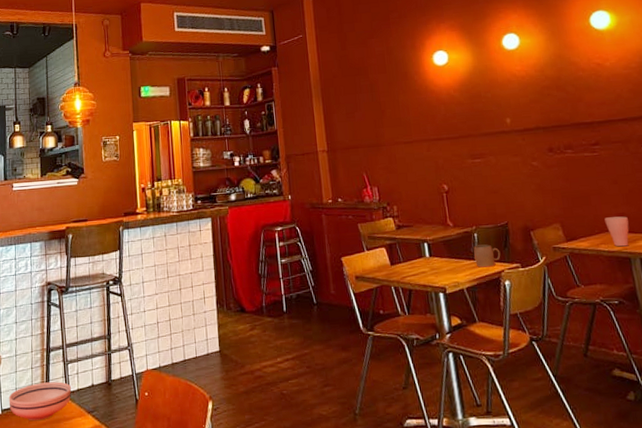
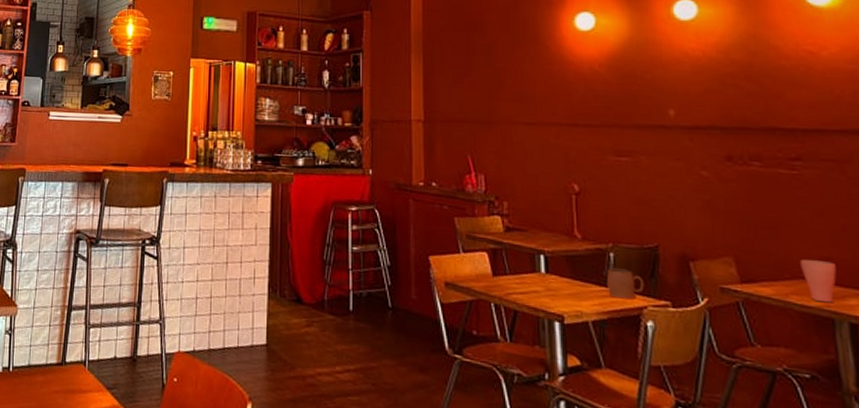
bowl: present [8,381,72,421] -> none [21,343,92,388]

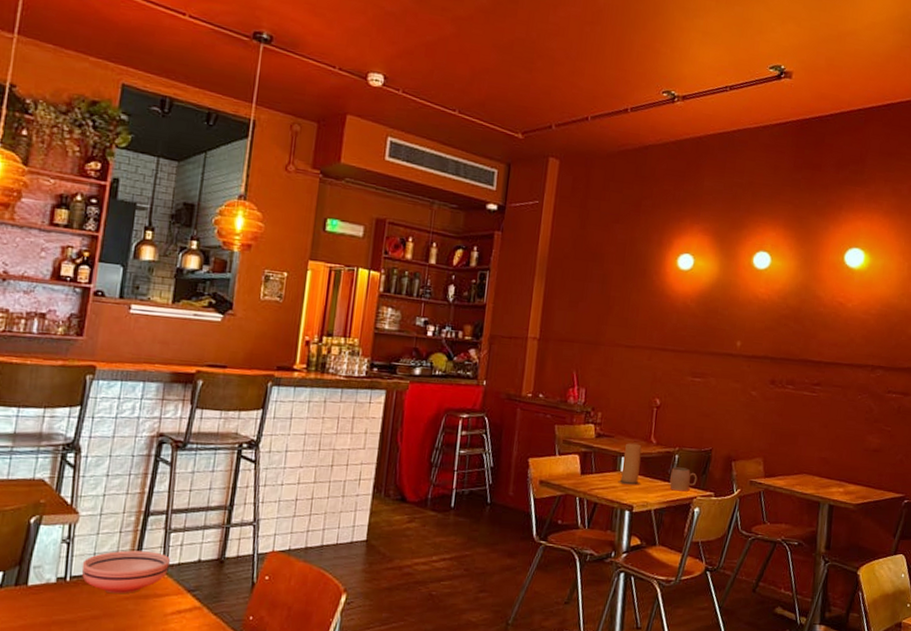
bowl: none [21,343,92,388] -> present [81,550,171,594]
candle: none [540,238,569,291] -> present [618,443,642,486]
cup: present [800,259,837,303] -> none [805,459,828,491]

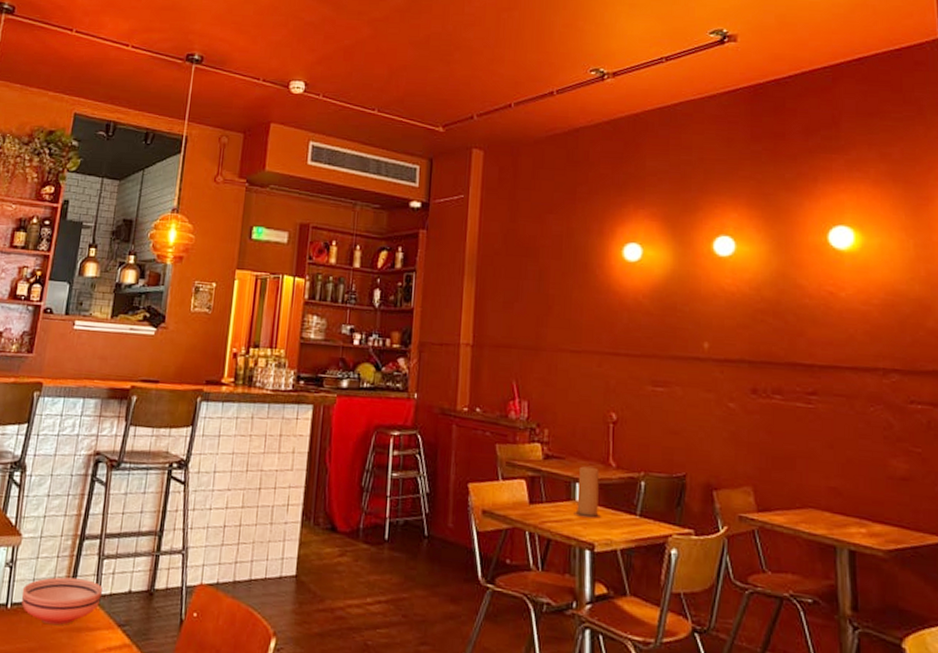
mug: present [669,467,698,492] -> none [637,496,671,528]

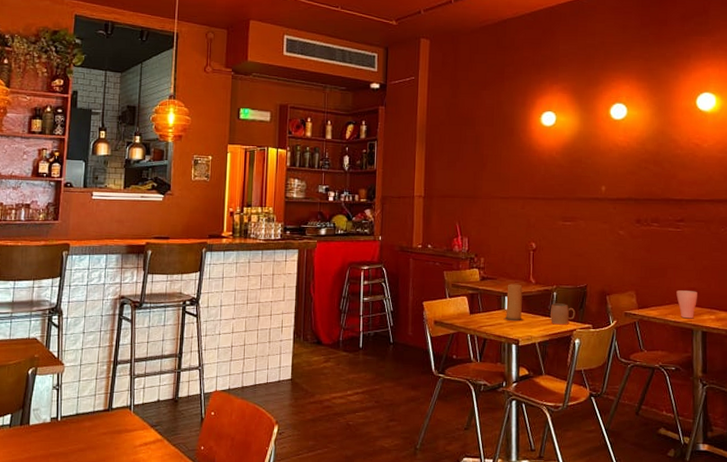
bowl: present [21,577,104,626] -> none [69,394,137,430]
mug: none [637,496,671,528] -> present [550,303,575,325]
cup: none [810,489,840,531] -> present [676,290,697,319]

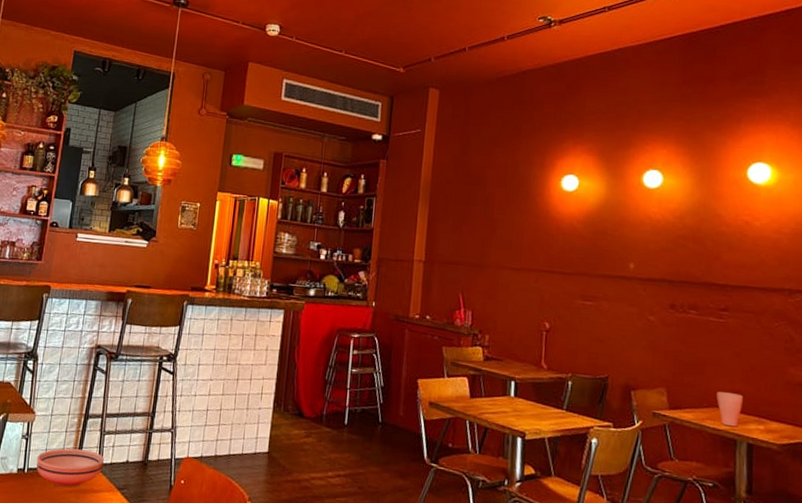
bowl: none [69,394,137,430] -> present [36,448,105,488]
candle: present [503,284,524,321] -> none [508,367,532,412]
mug: present [550,303,575,325] -> none [563,394,594,421]

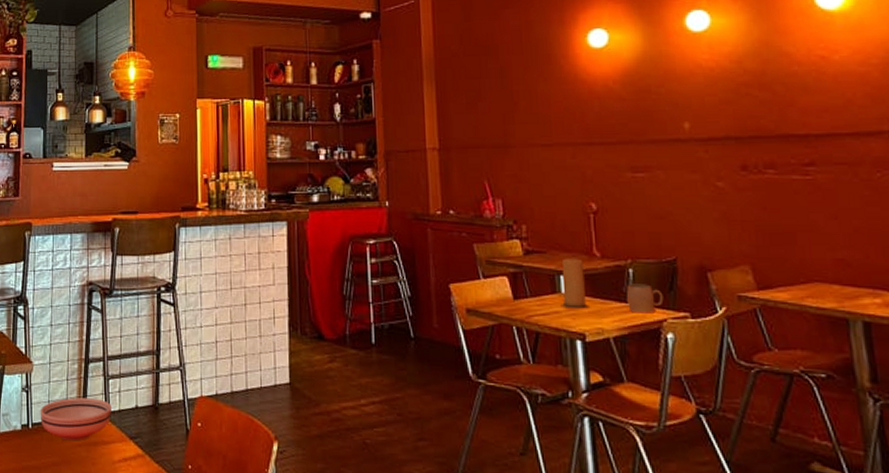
candle: none [508,367,532,412] -> present [560,258,589,309]
mug: none [563,394,594,421] -> present [627,284,664,314]
cup: present [716,391,743,427] -> none [815,263,850,304]

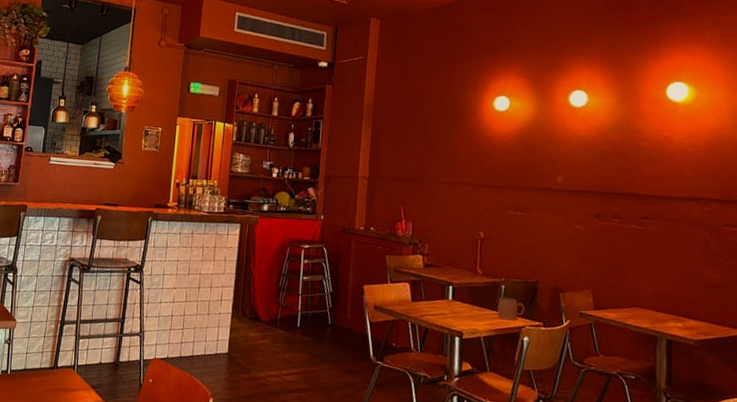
bowl: present [40,397,112,441] -> none [18,351,80,387]
candle: present [560,258,589,309] -> none [447,273,469,314]

